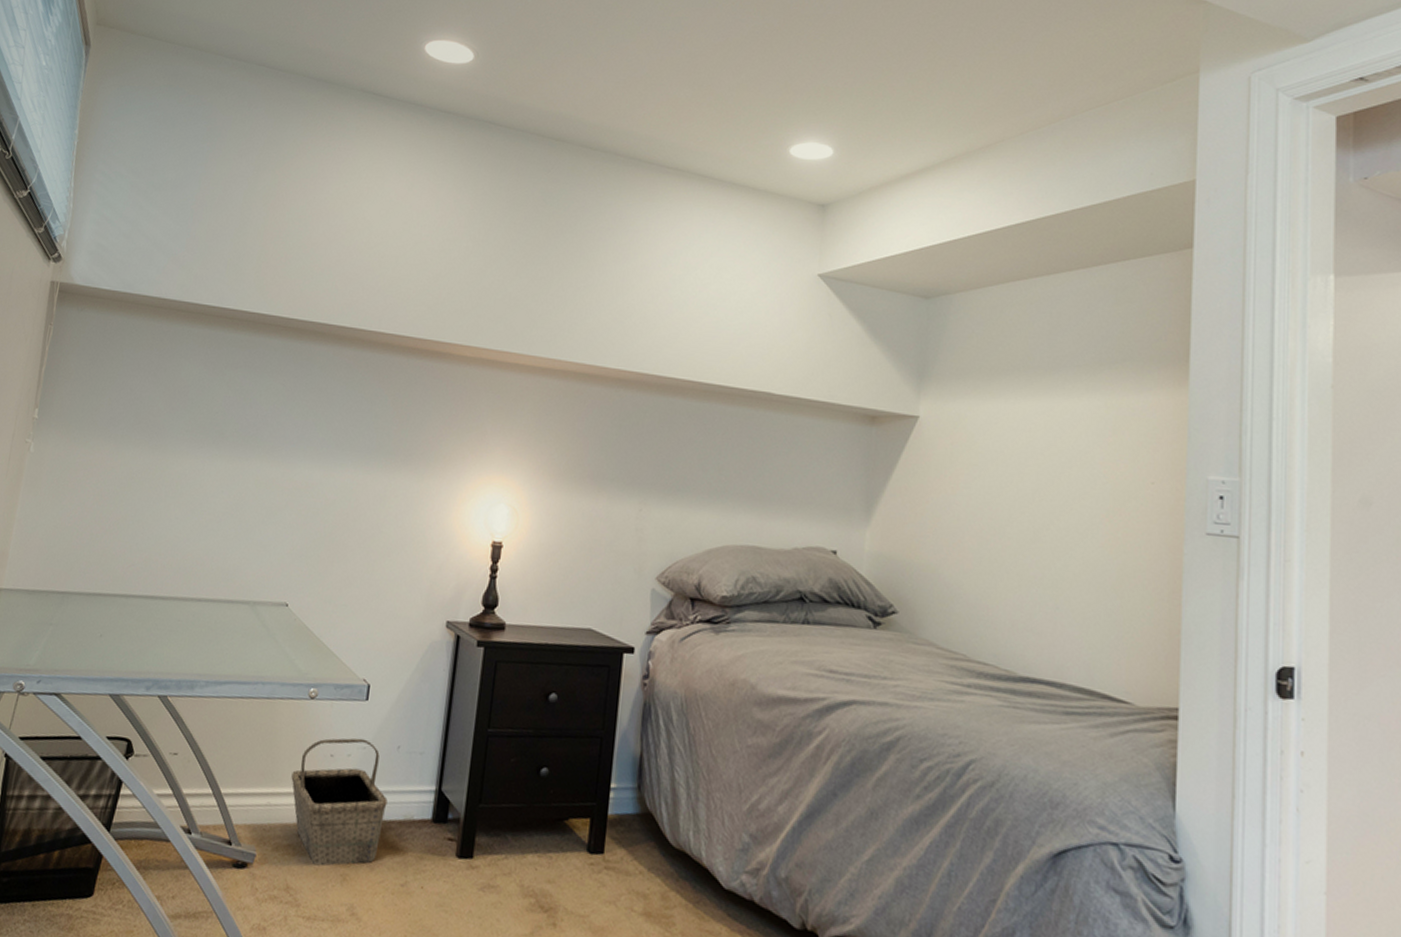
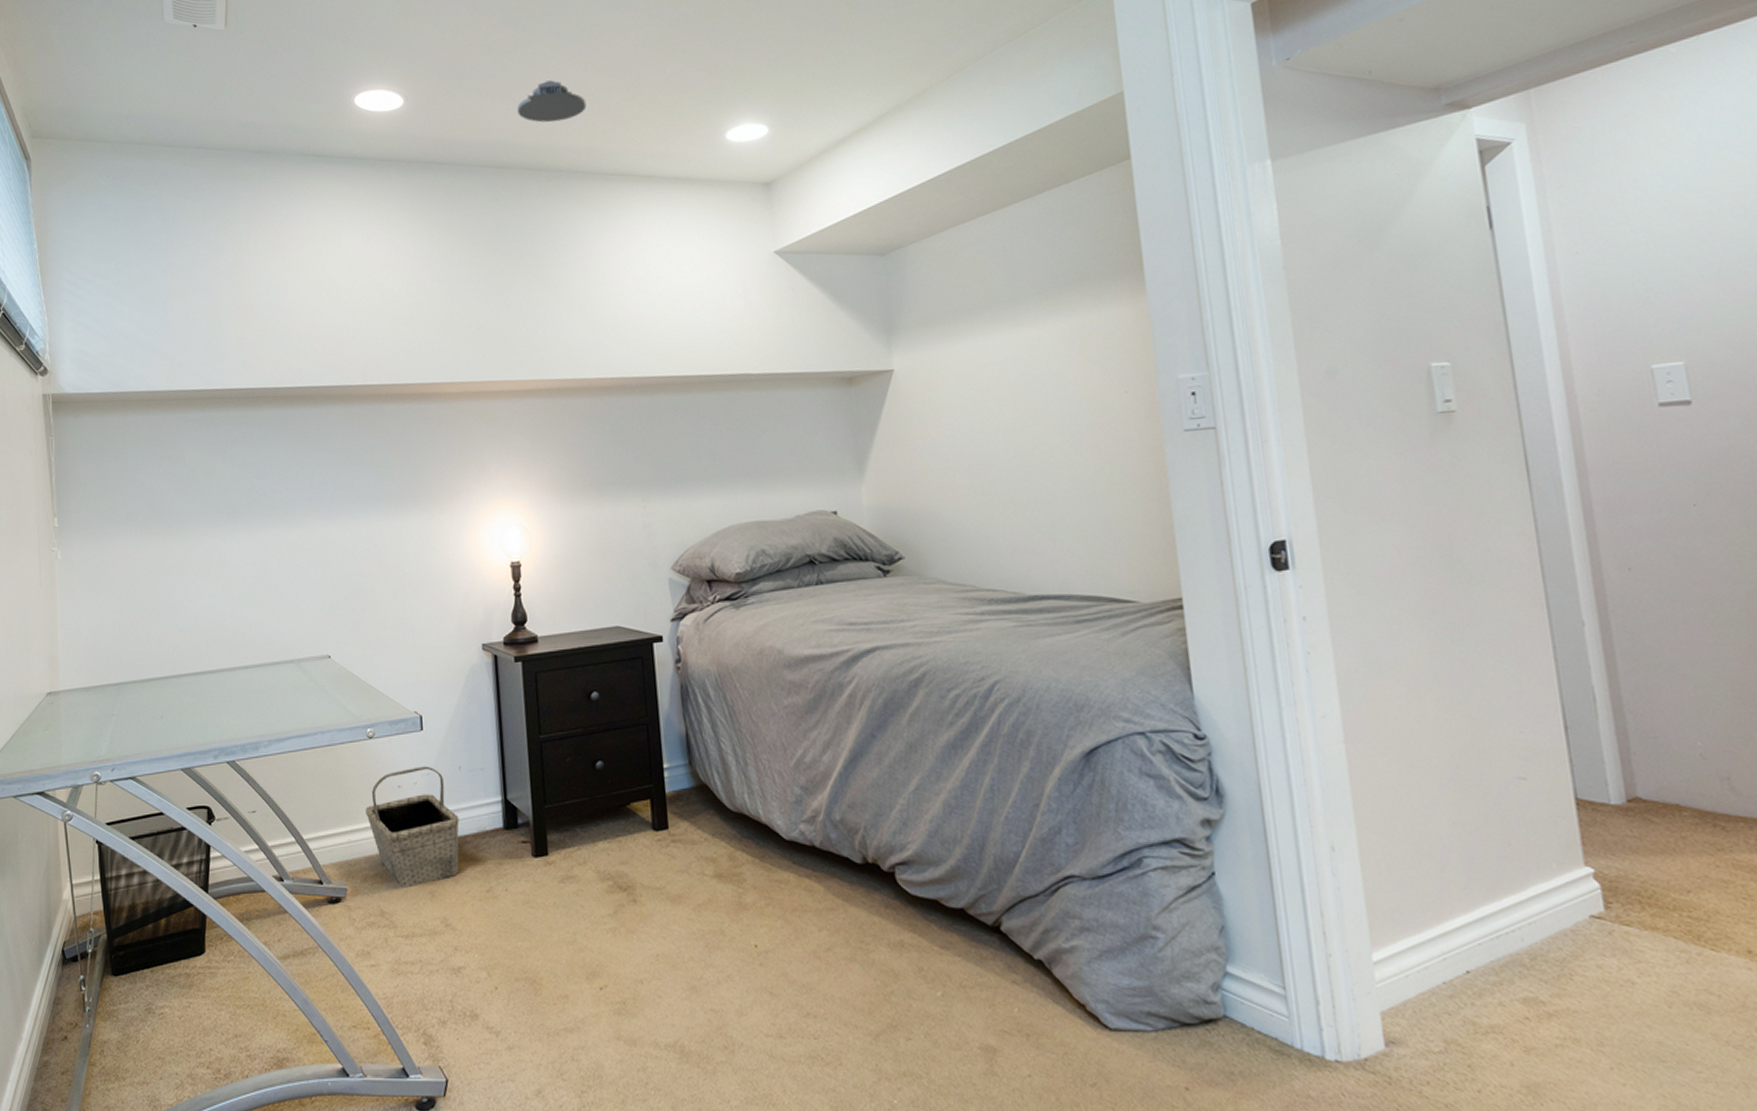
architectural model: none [585,63,656,106] -> present [517,80,587,123]

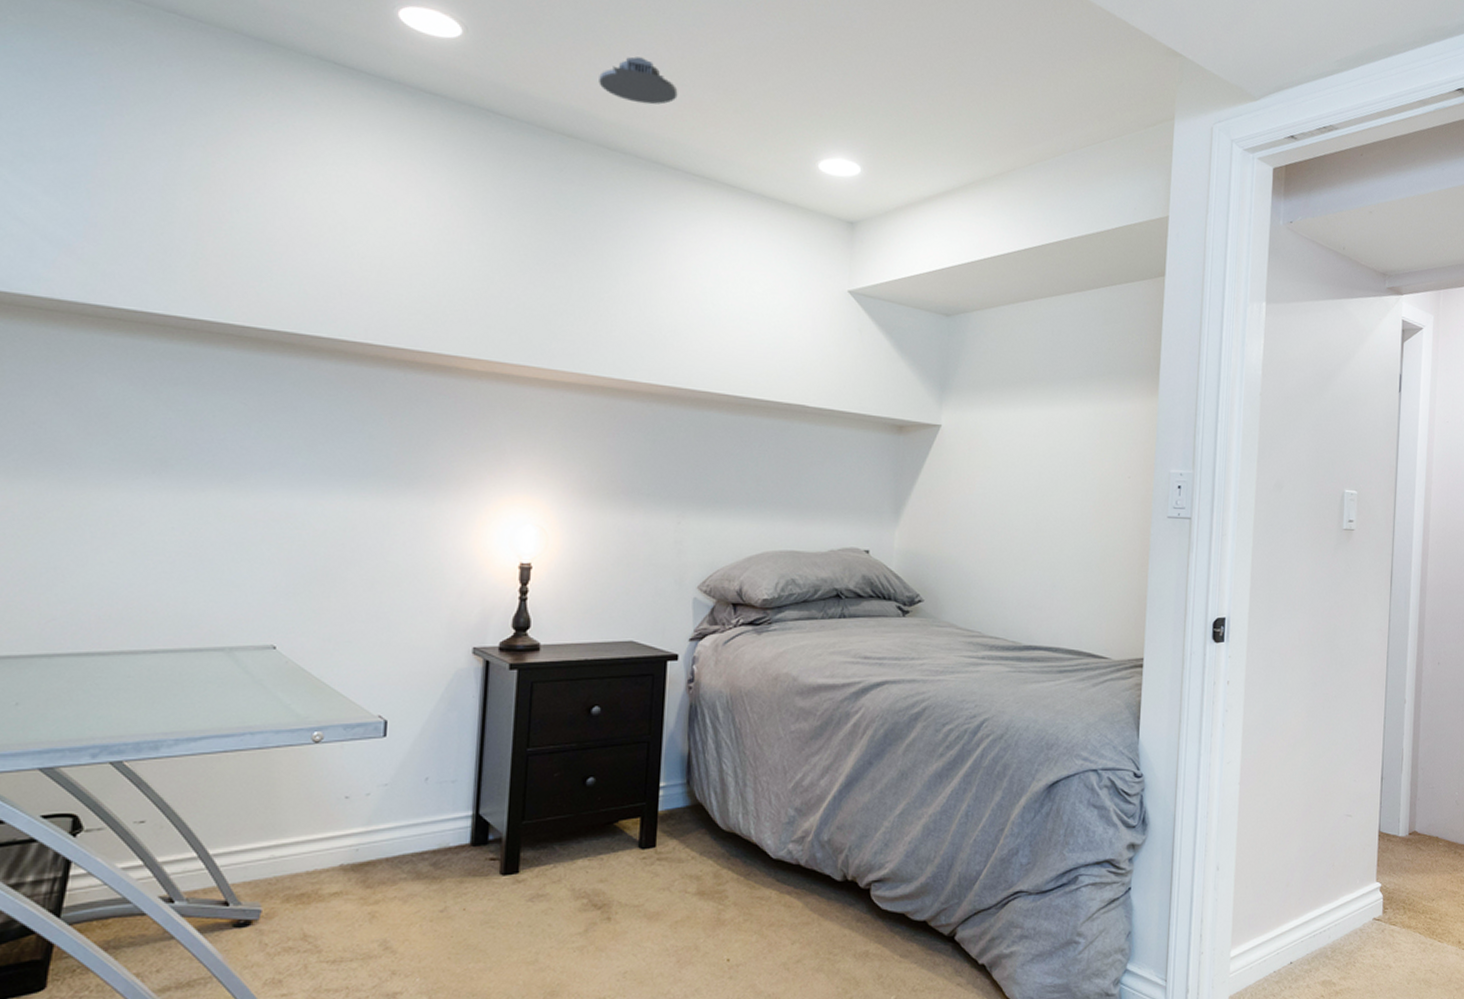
basket: present [365,766,459,888] -> none [298,776,418,909]

